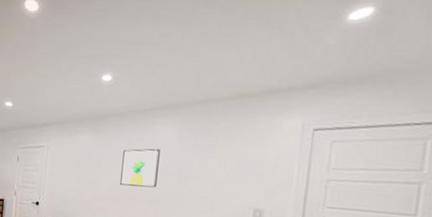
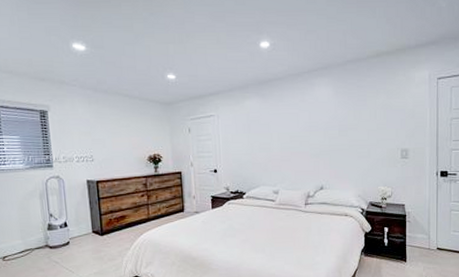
wall art: present [120,148,160,188] -> none [289,106,321,143]

